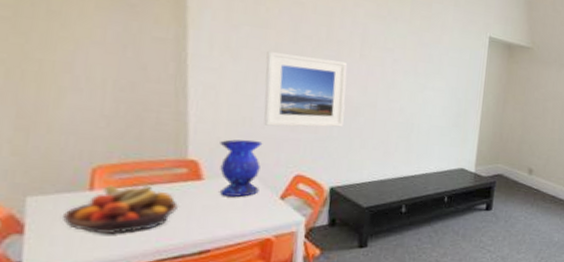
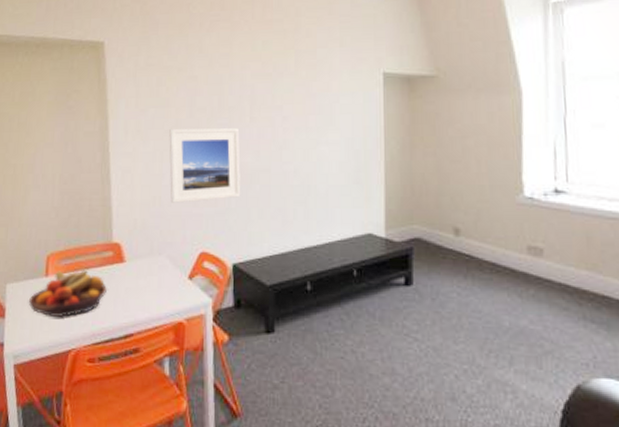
vase: present [219,139,263,197] -> none [136,218,171,278]

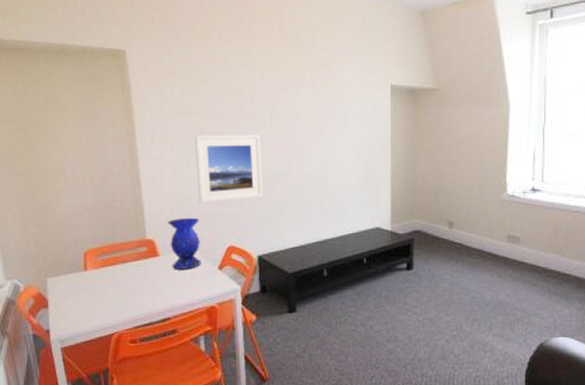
fruit bowl: present [29,270,107,318] -> none [71,264,143,307]
vase: none [136,218,171,278] -> present [168,217,201,269]

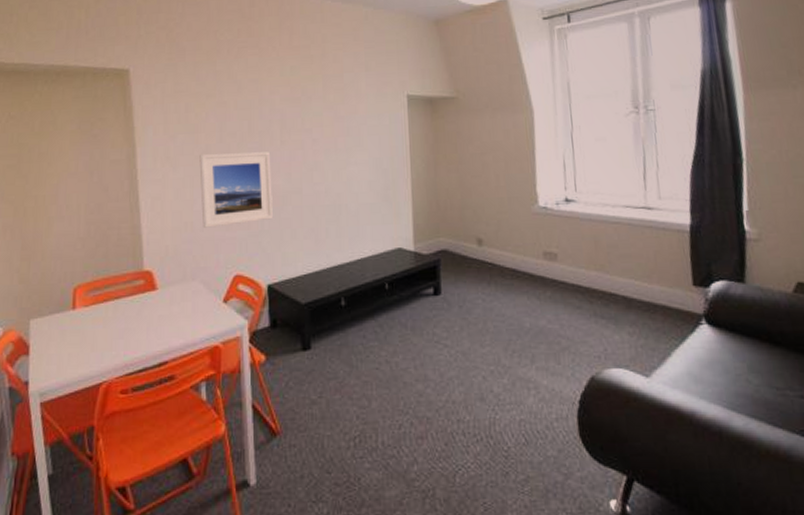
vase: present [168,217,201,269] -> none [168,244,204,304]

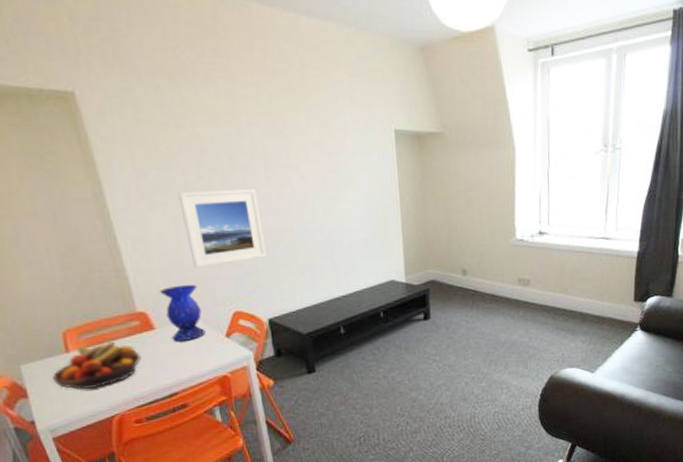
fruit bowl: none [55,300,139,351] -> present [53,341,141,390]
vase: none [168,244,204,304] -> present [160,284,206,341]

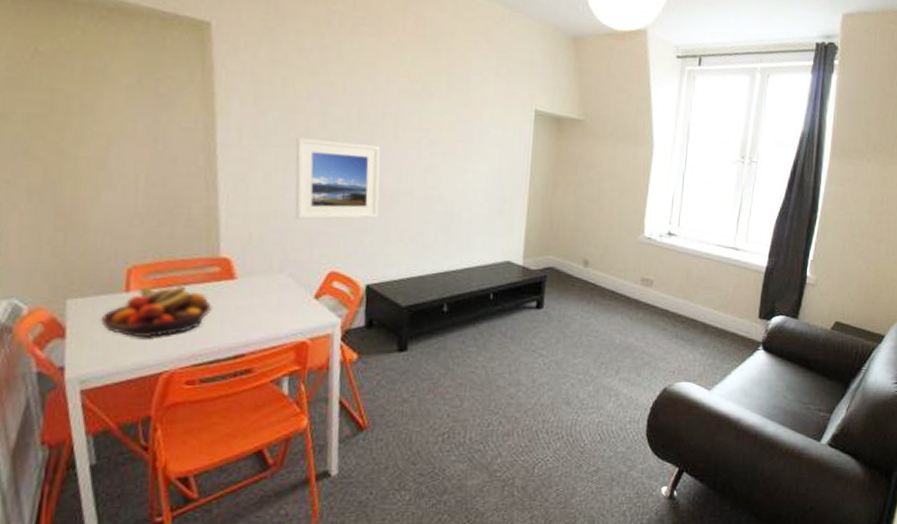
vase: present [160,284,206,341] -> none [251,234,295,297]

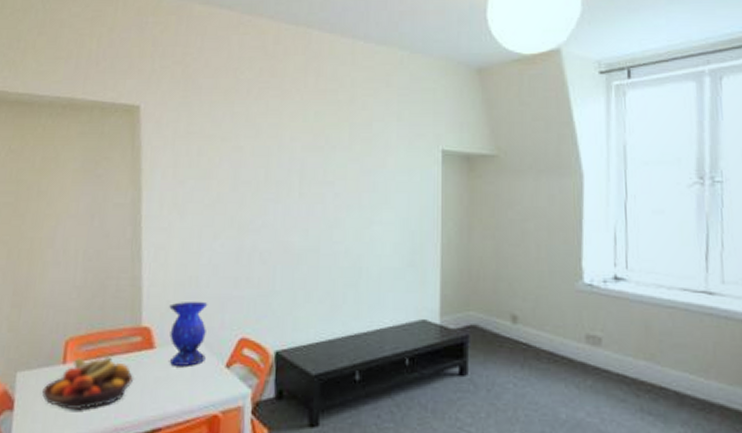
vase: none [251,234,295,297] -> present [169,301,208,366]
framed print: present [295,137,381,220] -> none [208,202,287,284]

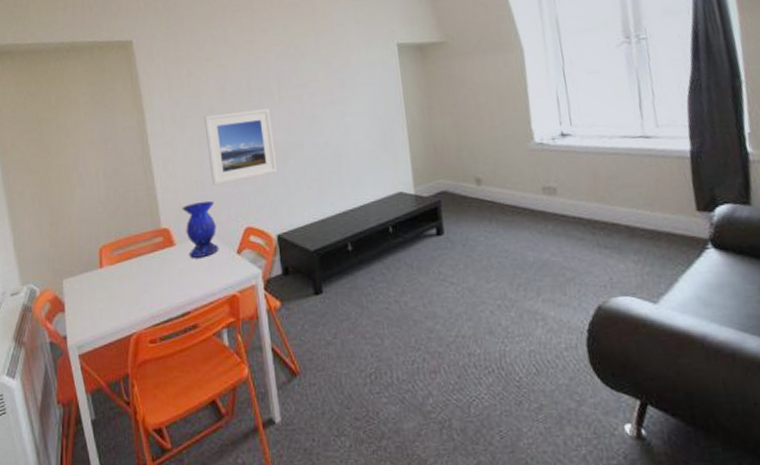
fruit bowl: present [42,357,133,411] -> none [87,257,161,306]
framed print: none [208,202,287,284] -> present [204,108,278,185]

